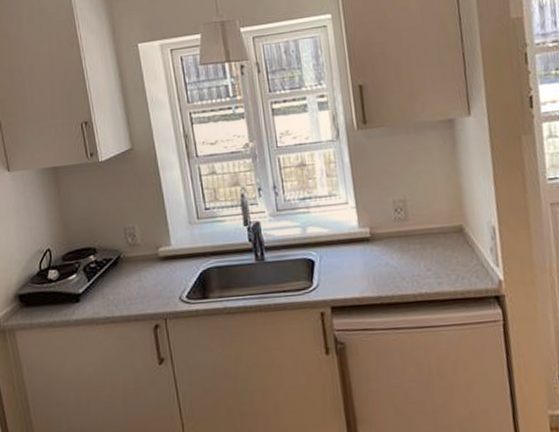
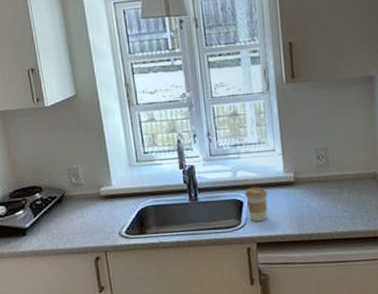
coffee cup: none [316,244,342,283] -> present [245,186,268,221]

